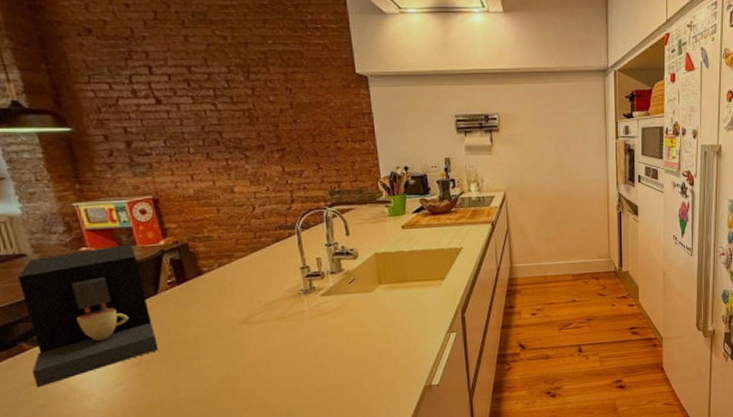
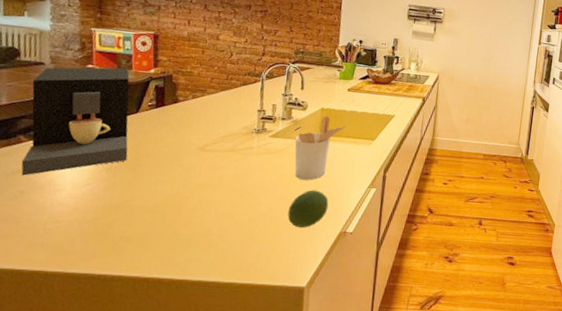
utensil holder: none [352,261,409,337] -> present [294,116,347,180]
fruit: none [360,345,406,390] -> present [287,190,329,229]

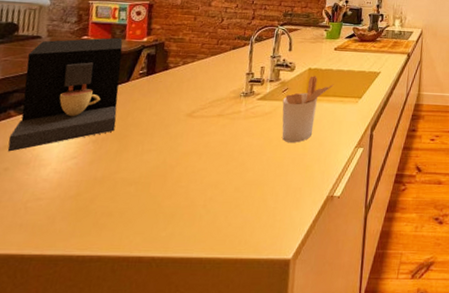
fruit: present [287,190,329,229] -> none [274,152,316,194]

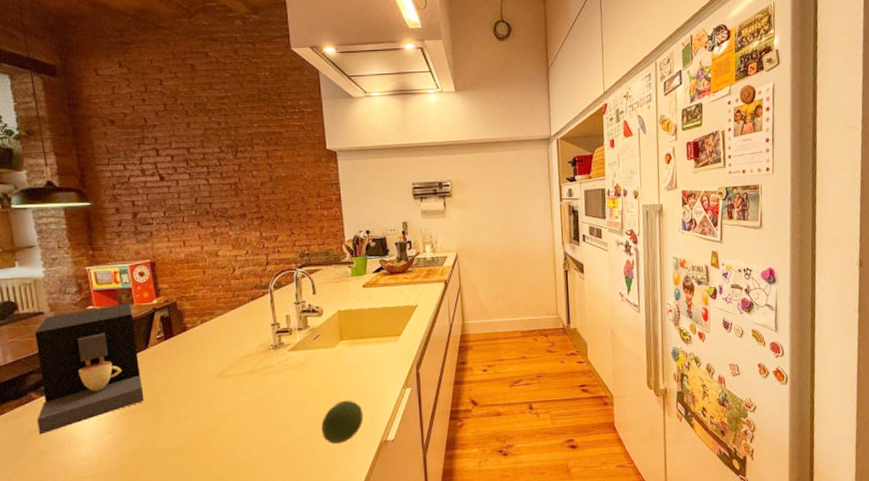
fruit: none [274,152,316,194] -> present [321,400,364,444]
utensil holder: present [281,76,334,143] -> none [316,318,369,391]

